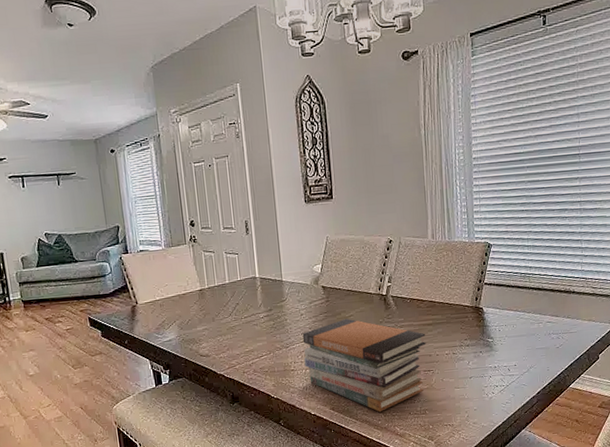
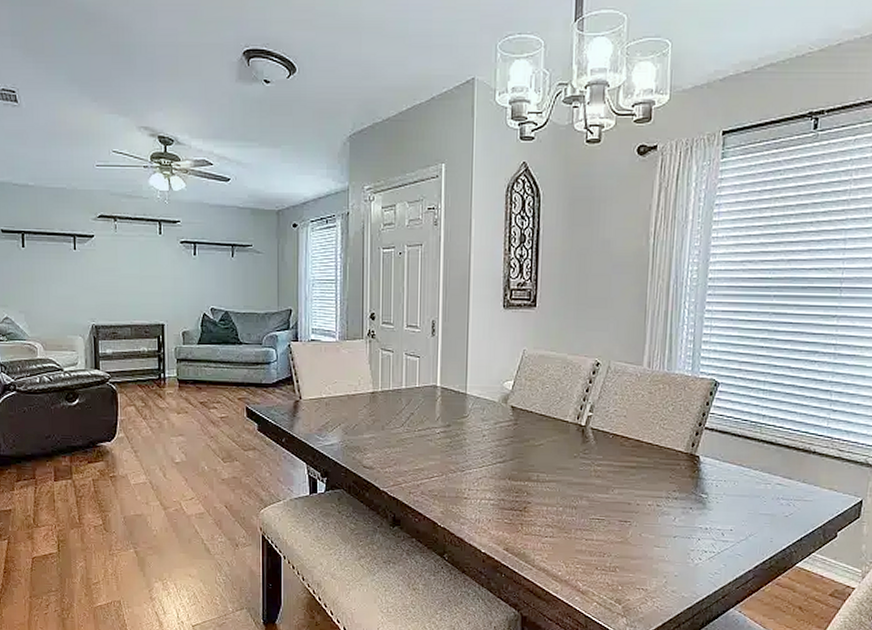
book stack: present [302,318,426,413] -> none [480,447,627,562]

